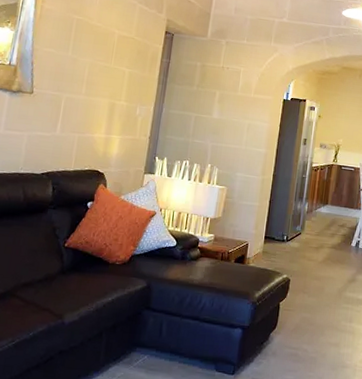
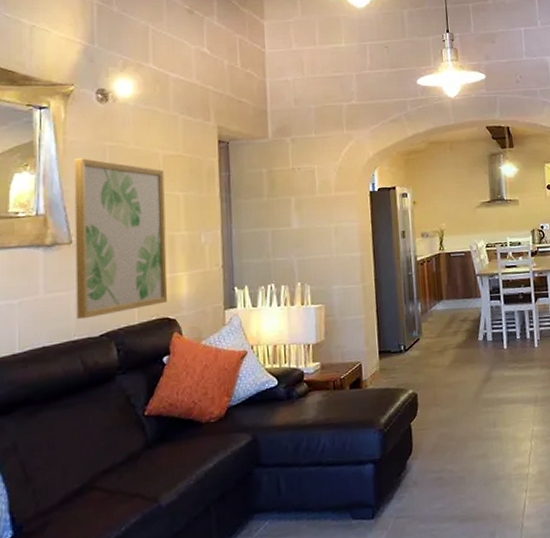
wall art: none [25,24,117,158] -> present [74,158,168,320]

